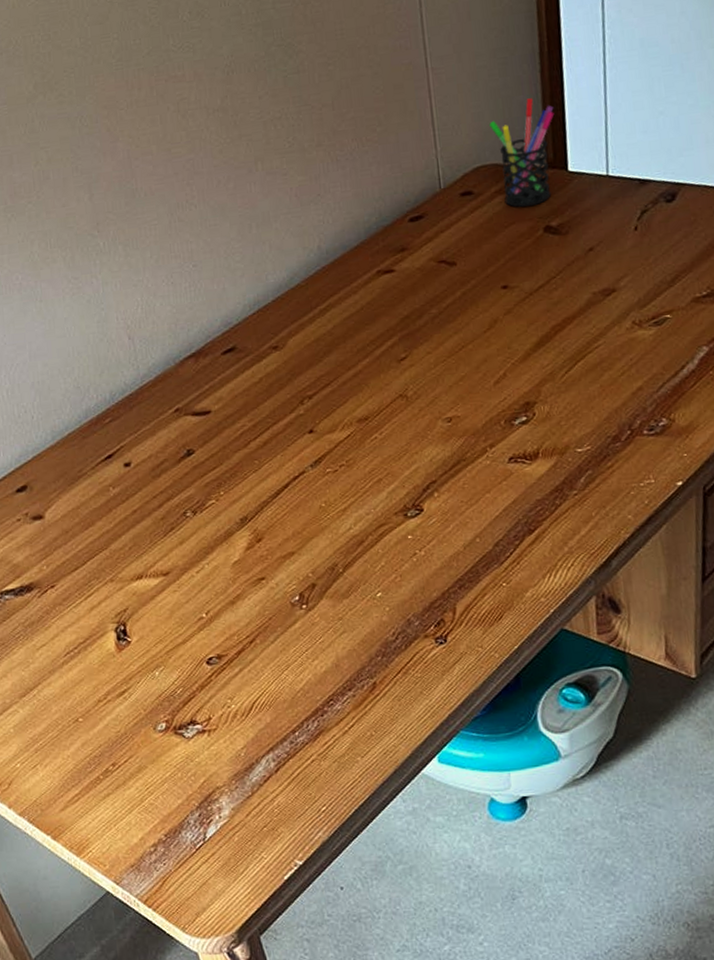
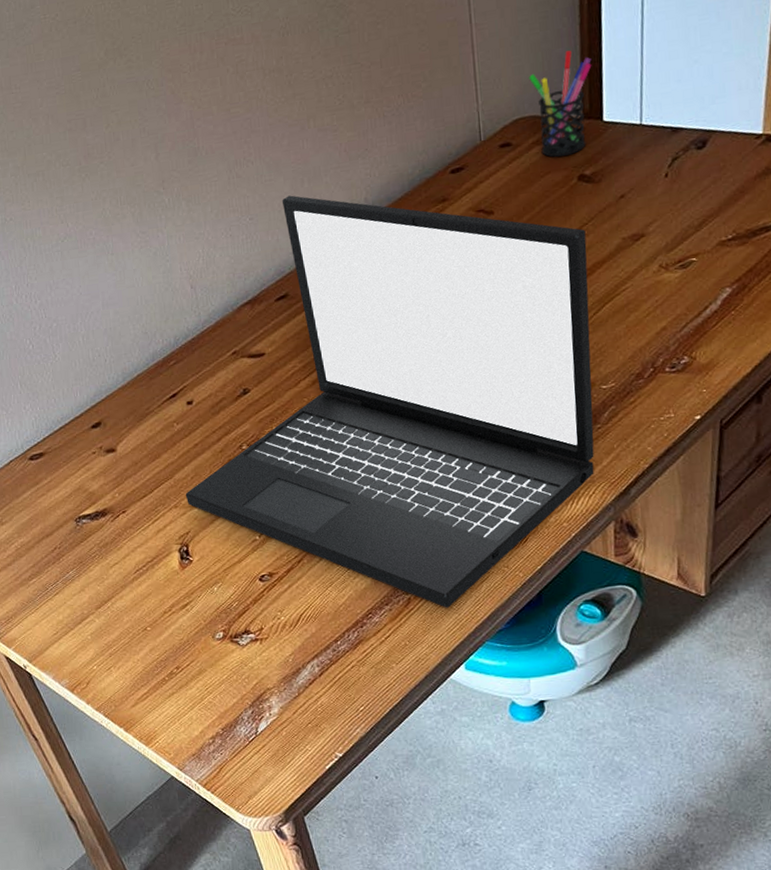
laptop: none [122,241,572,693] -> present [185,195,594,608]

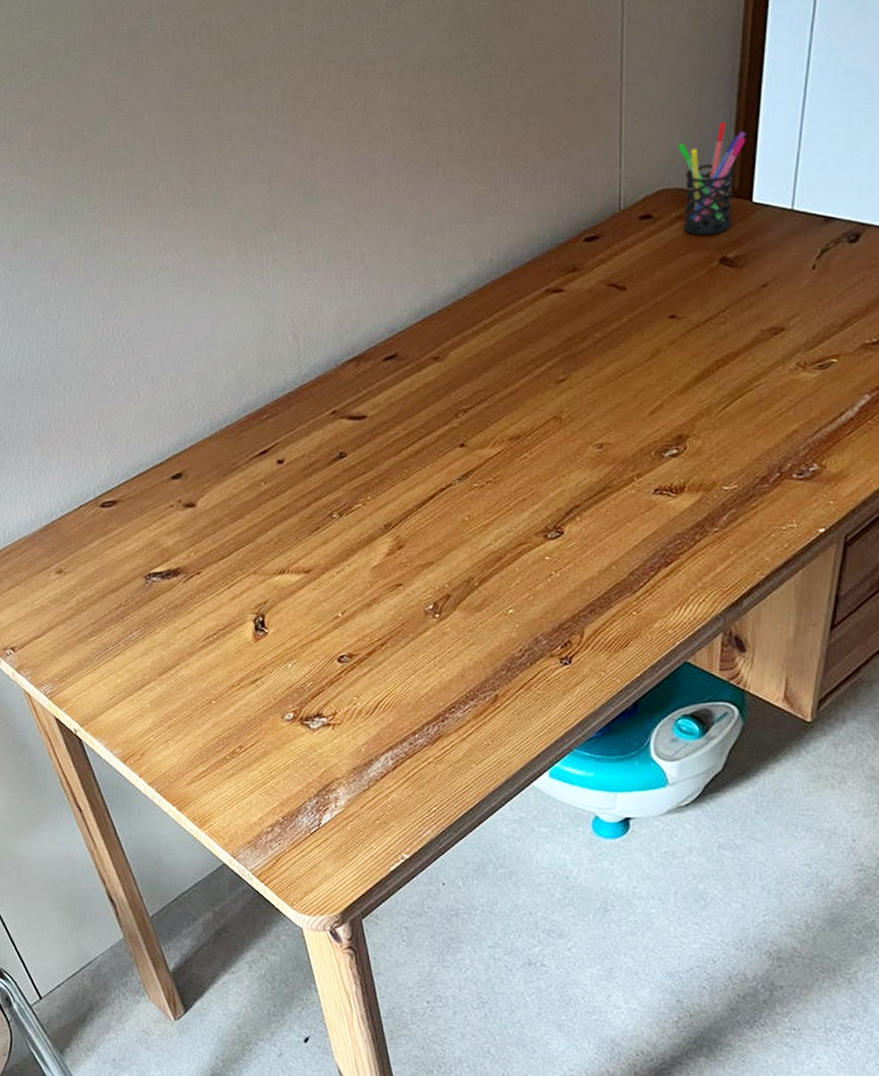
laptop: present [185,195,594,608] -> none [266,247,722,709]

